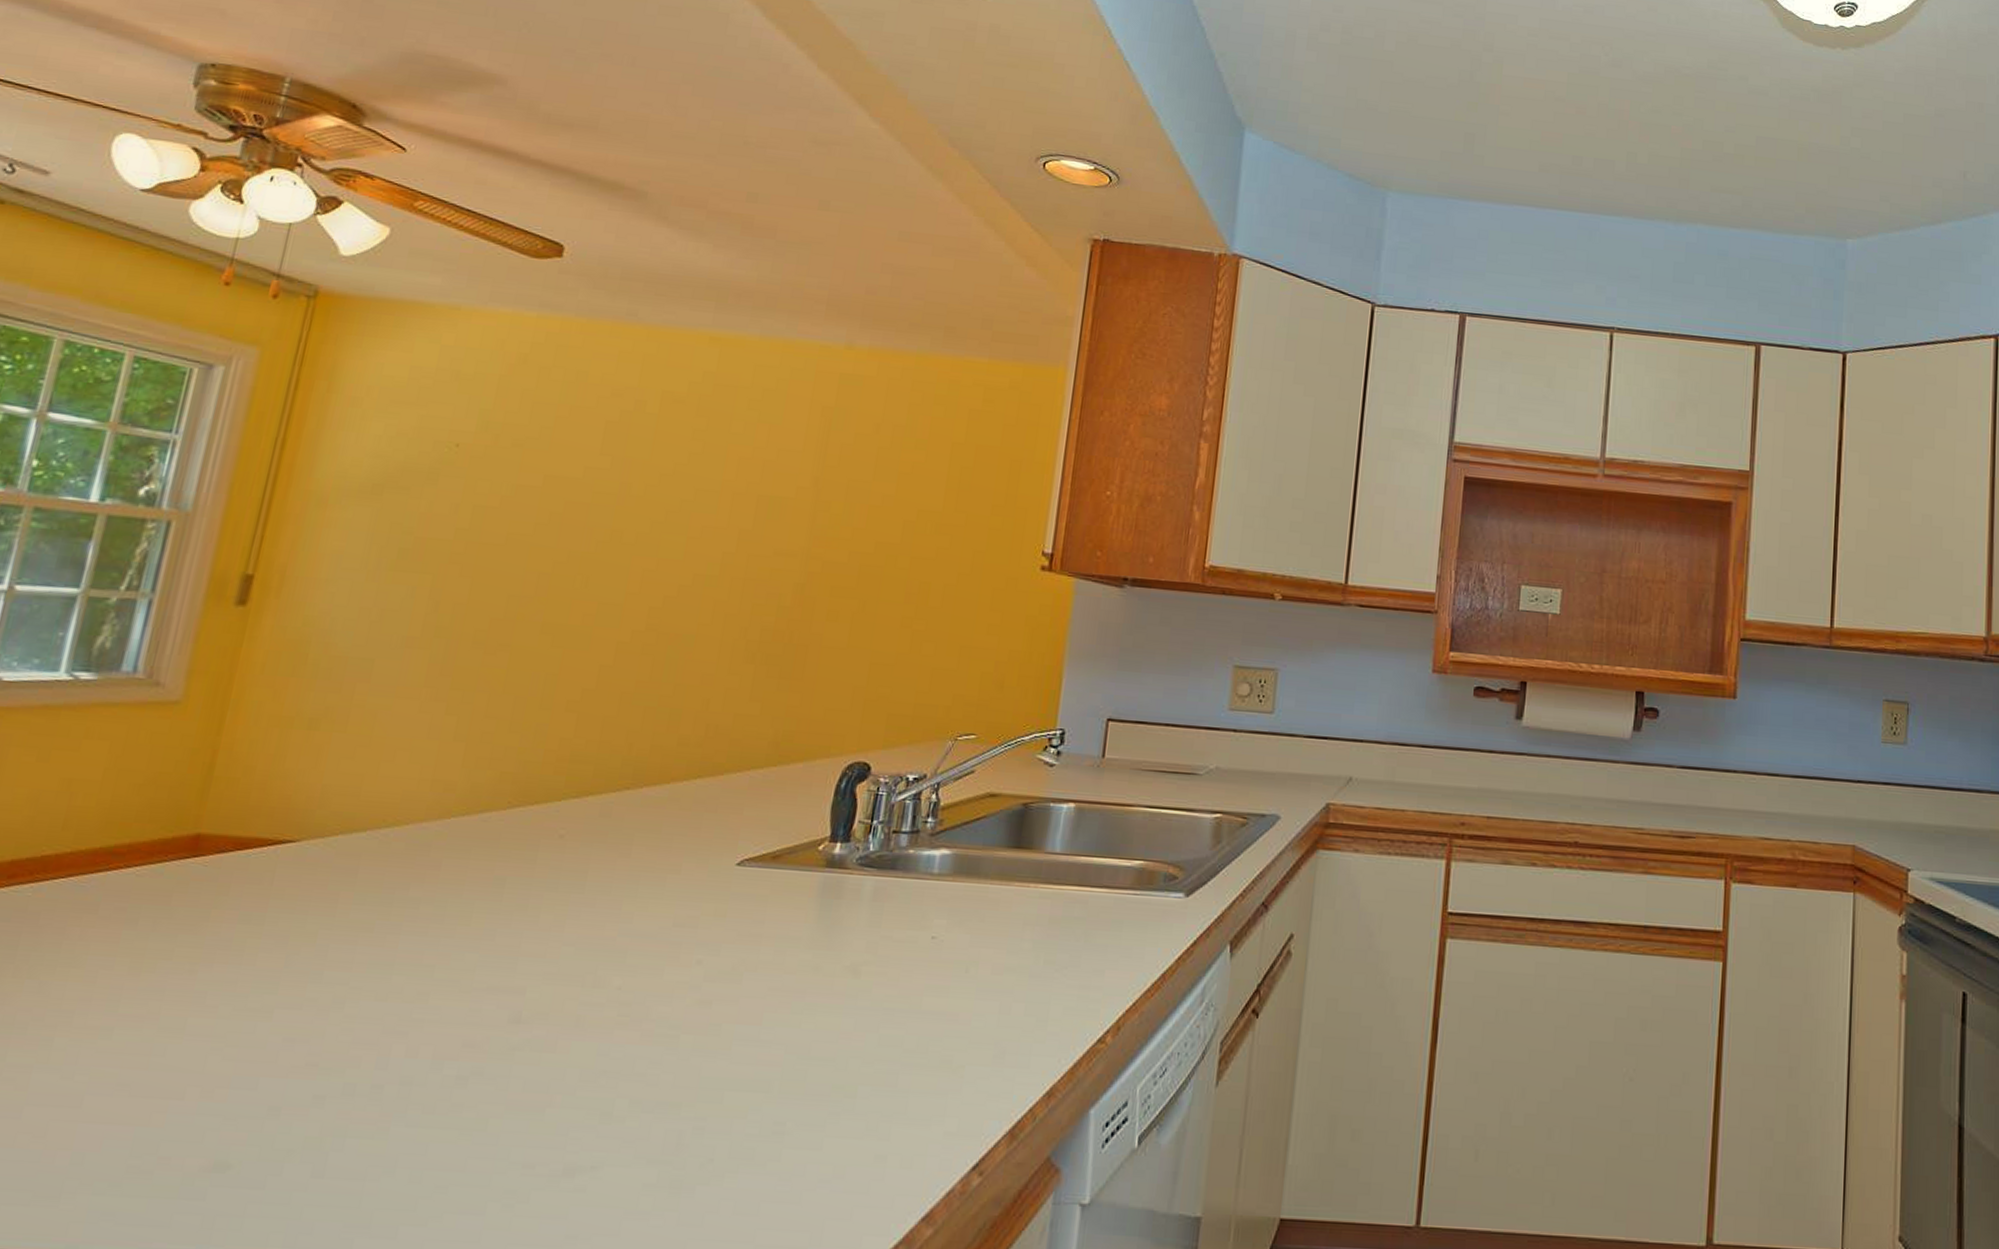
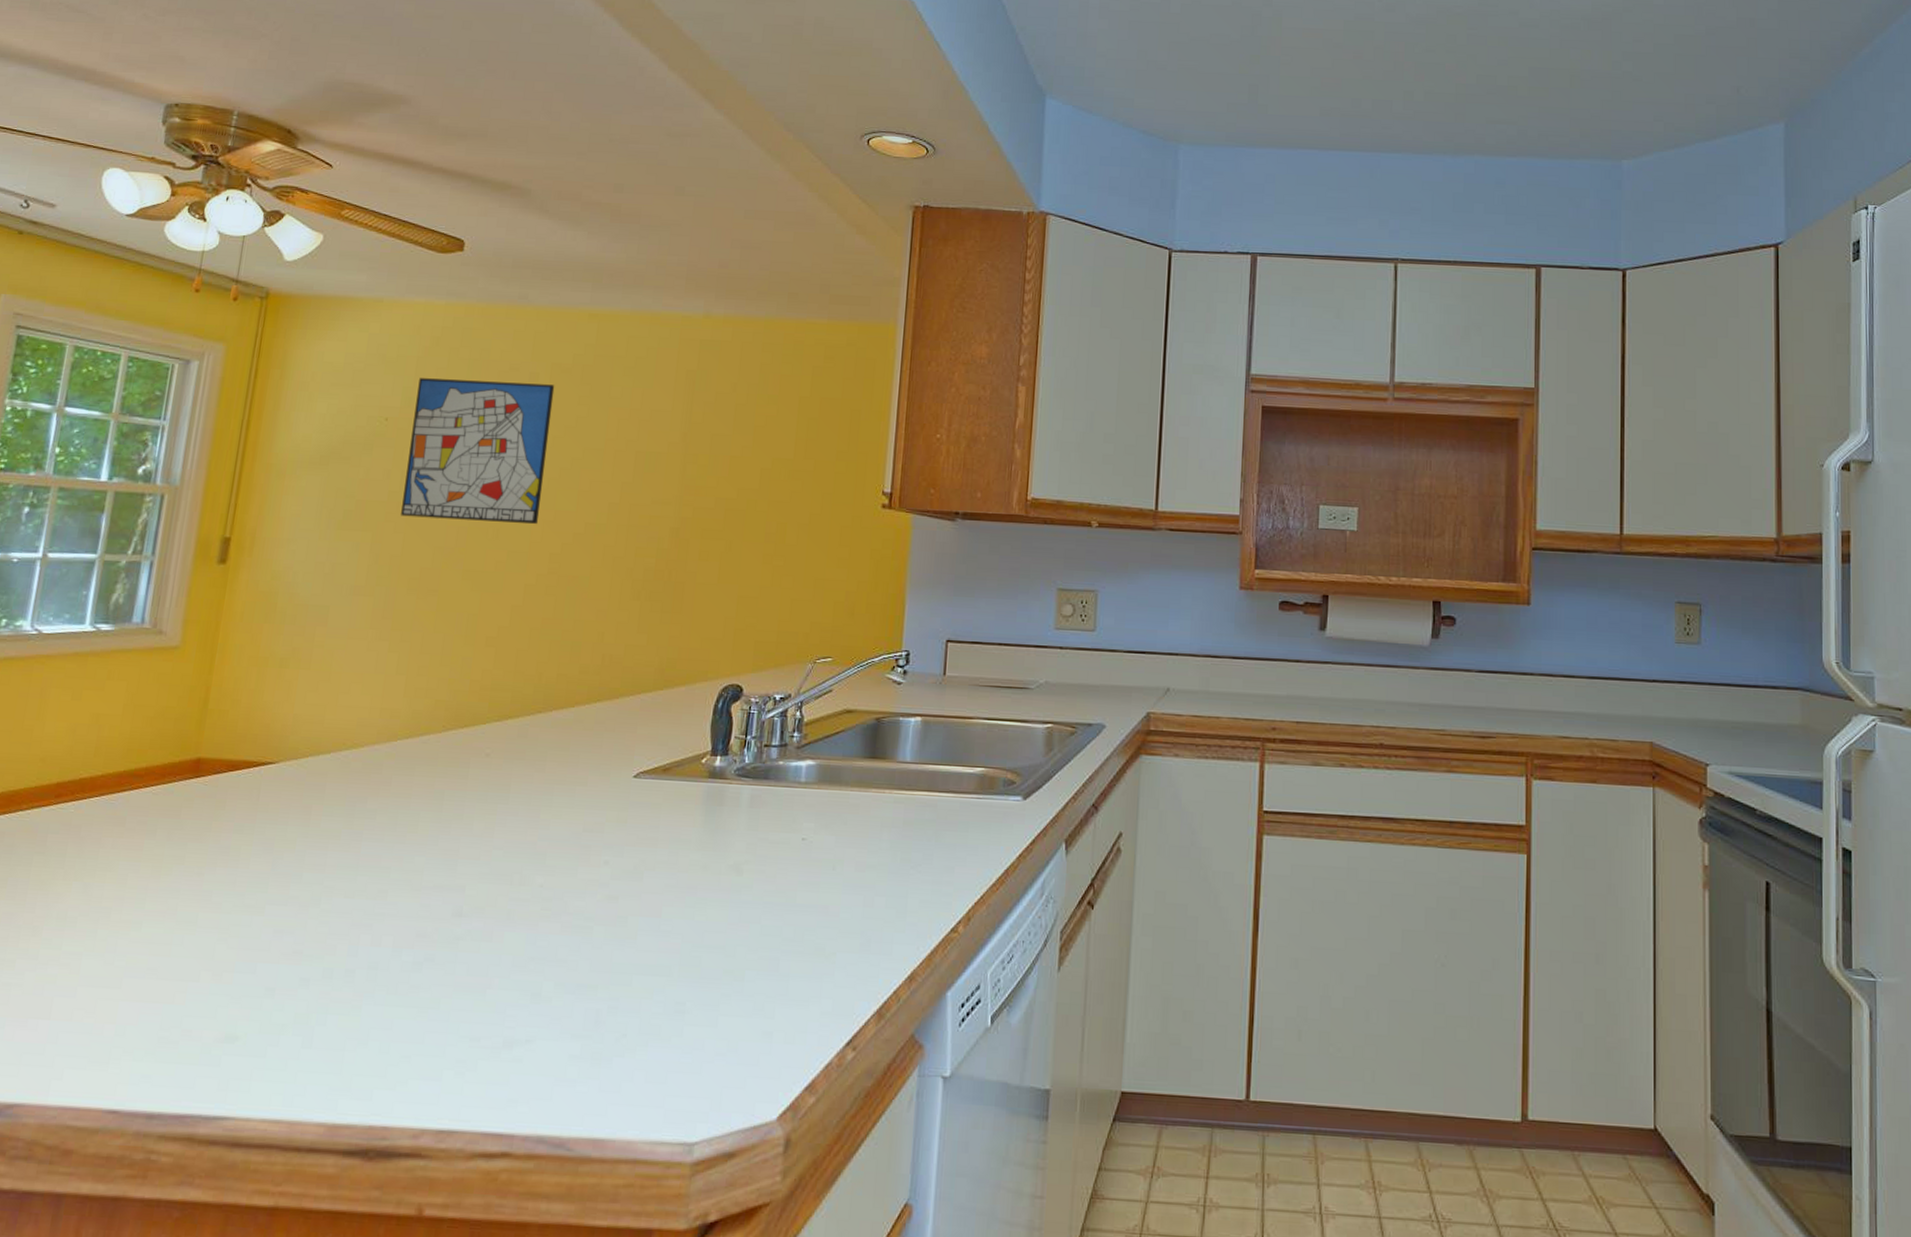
wall art: none [469,399,665,574] -> present [401,378,555,525]

